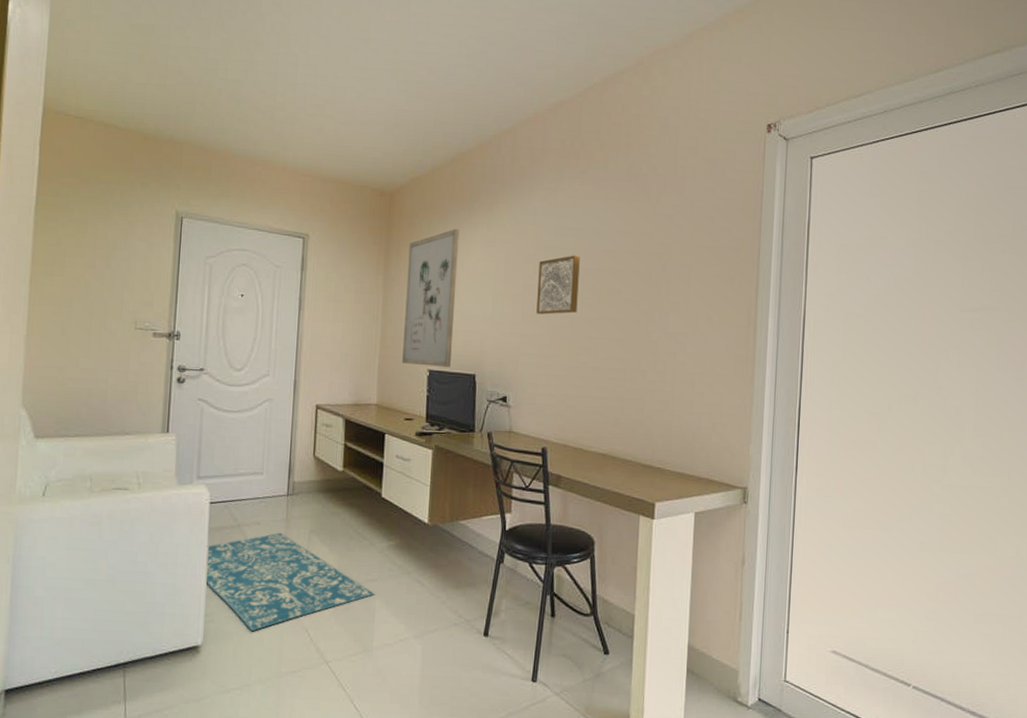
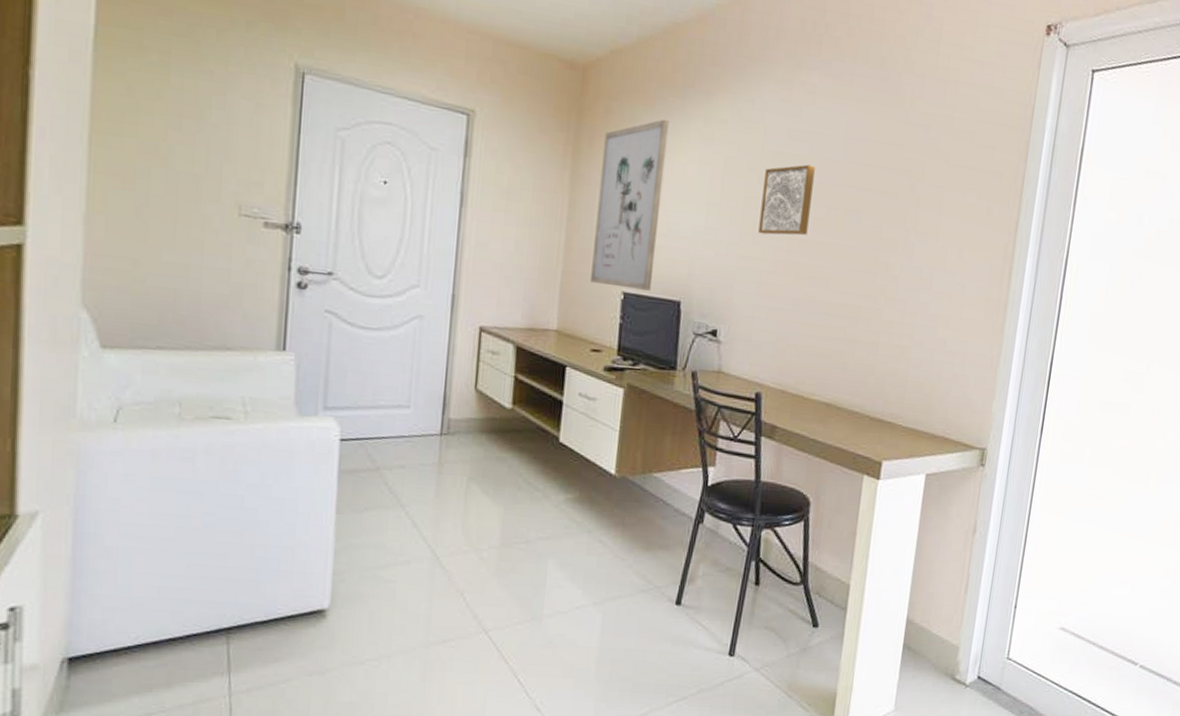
rug: present [206,532,375,632] -> none [335,478,548,595]

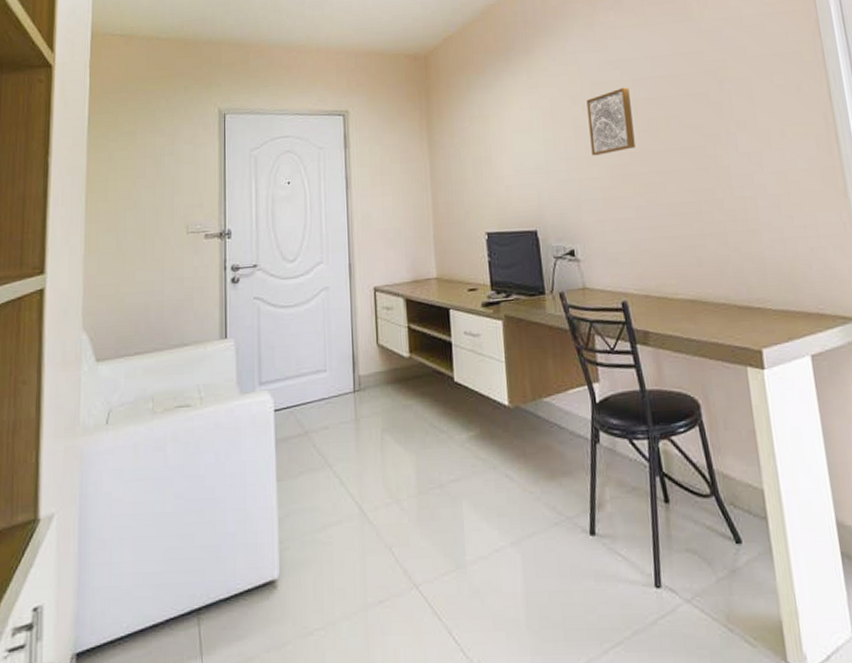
wall art: present [591,119,669,291] -> none [450,80,509,230]

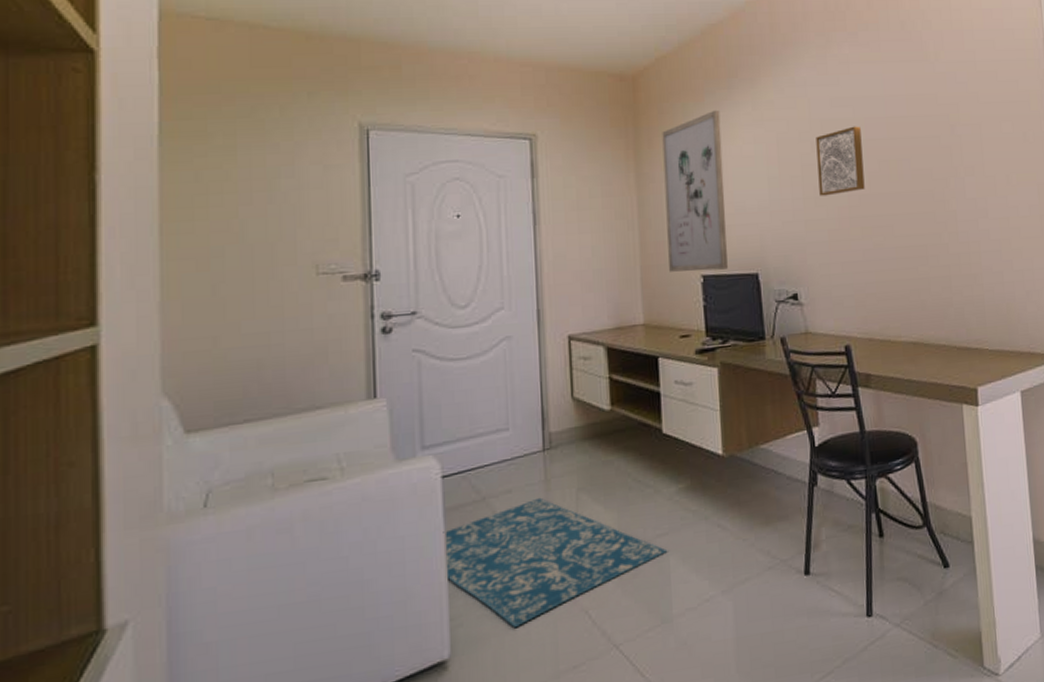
rug: none [274,435,461,557] -> present [443,497,668,629]
wall art: none [450,80,509,230] -> present [662,110,728,272]

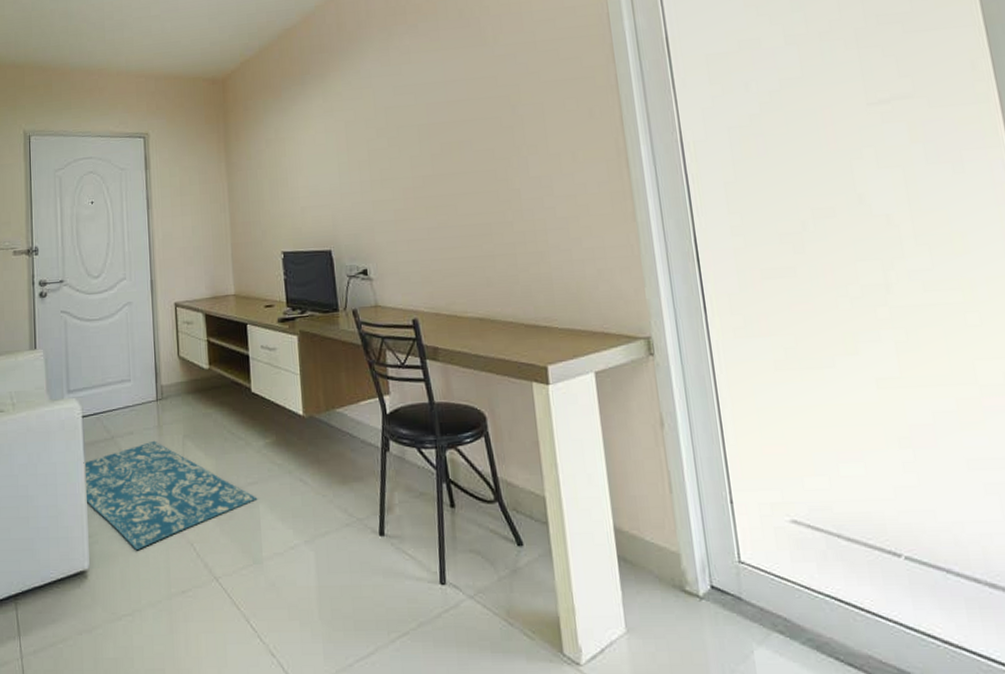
wall art: present [662,110,728,272] -> none [247,104,304,249]
wall art: present [816,126,865,196] -> none [381,111,428,179]

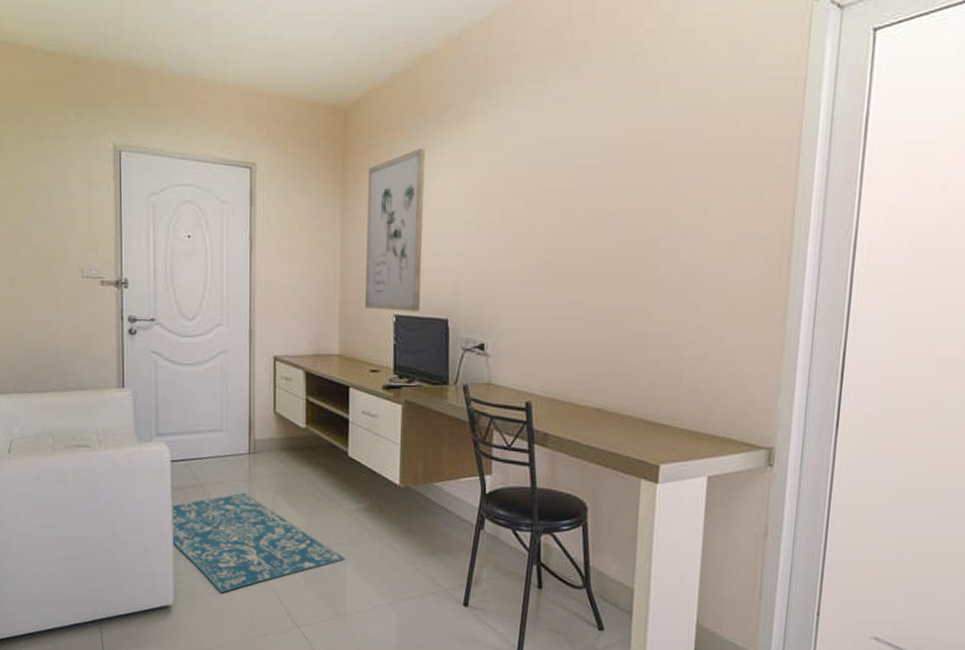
wall art: none [247,104,304,249] -> present [365,147,426,312]

